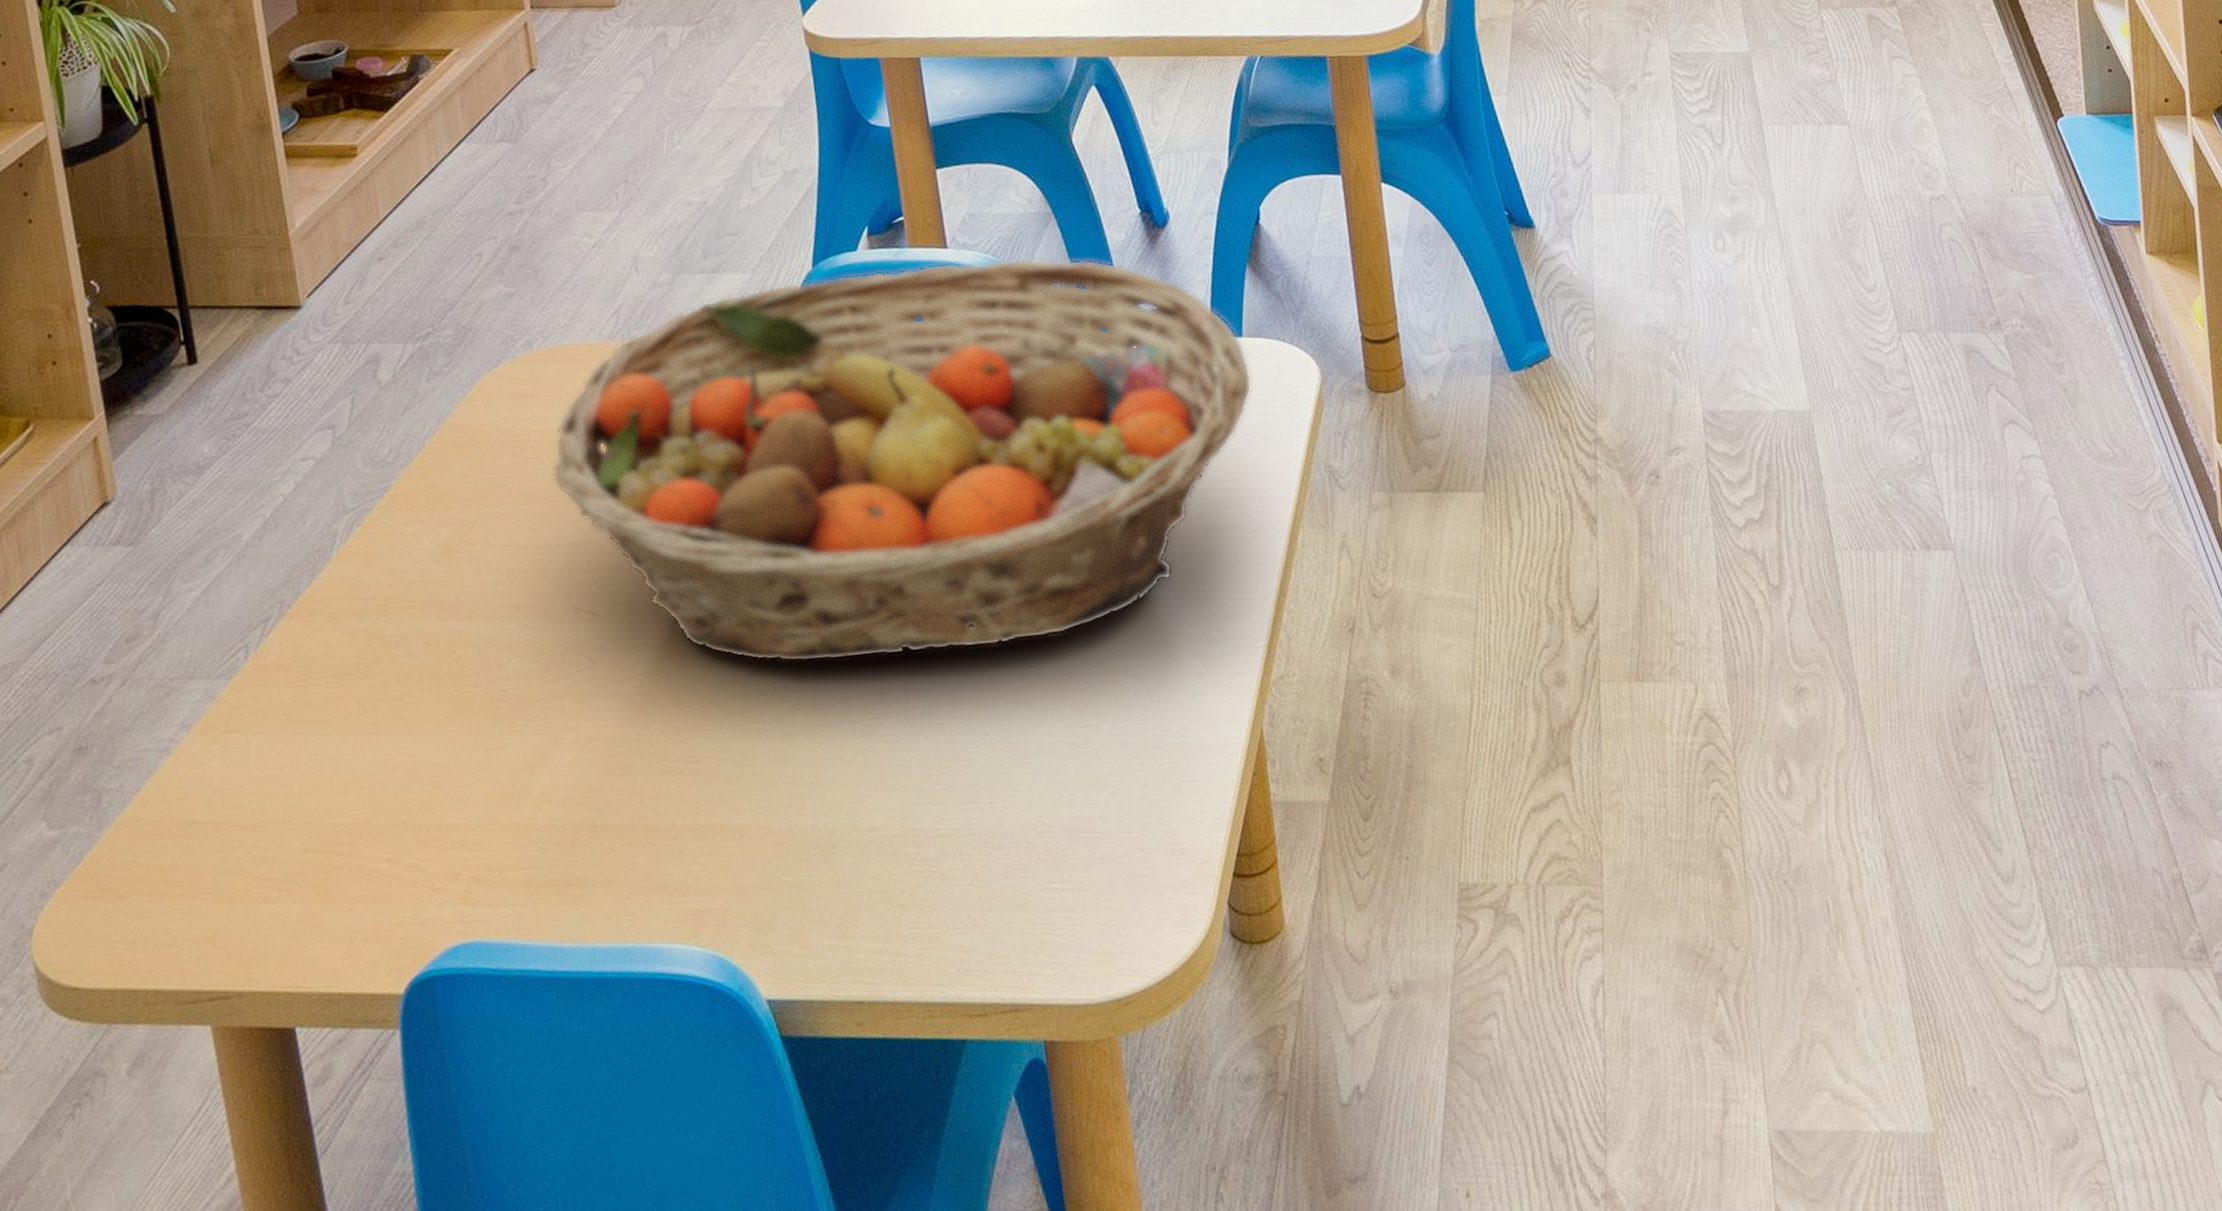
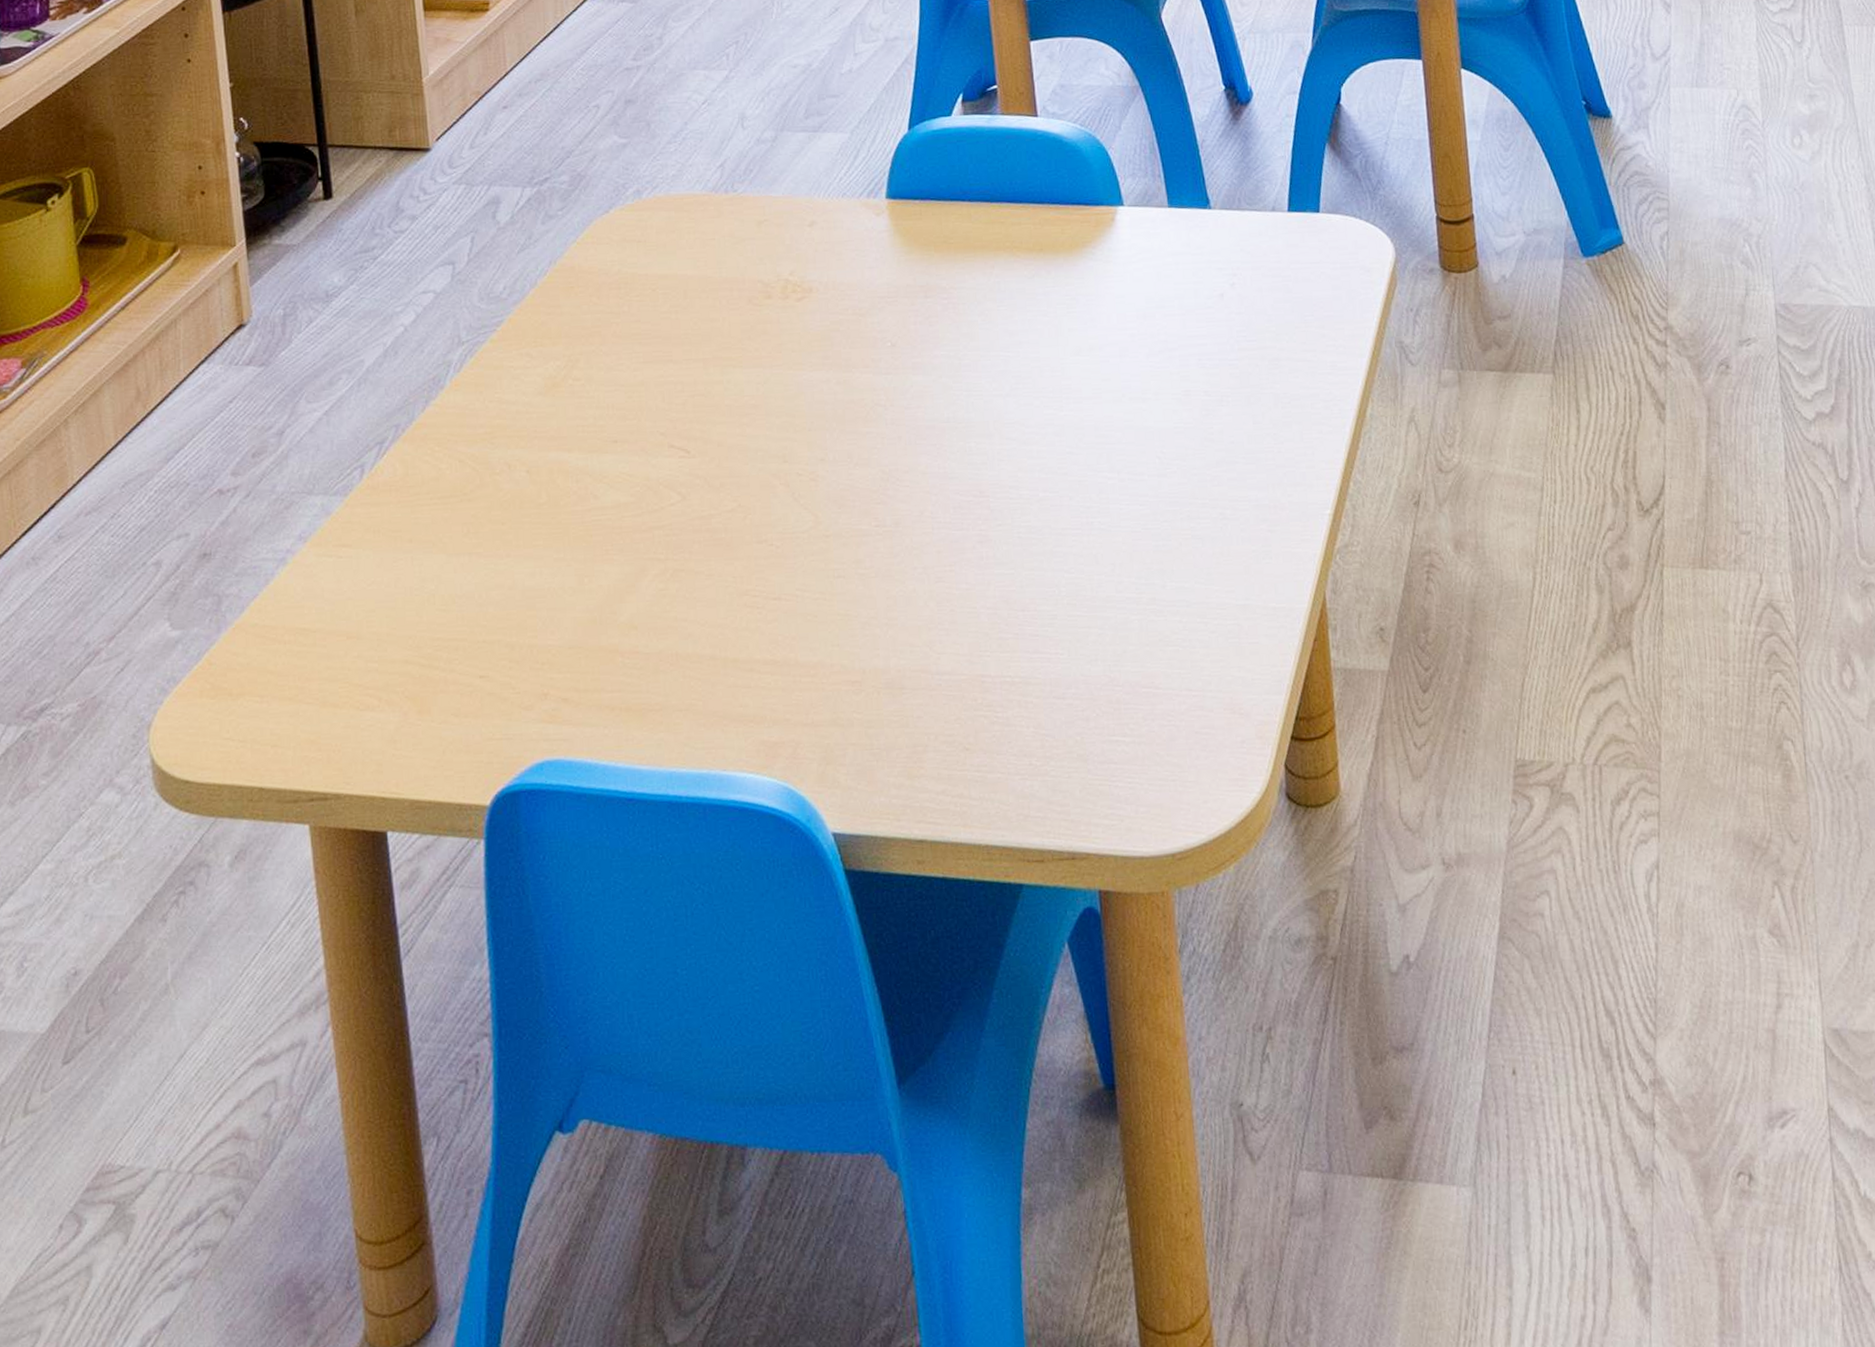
fruit basket: present [552,258,1252,663] -> none [654,129,1327,508]

